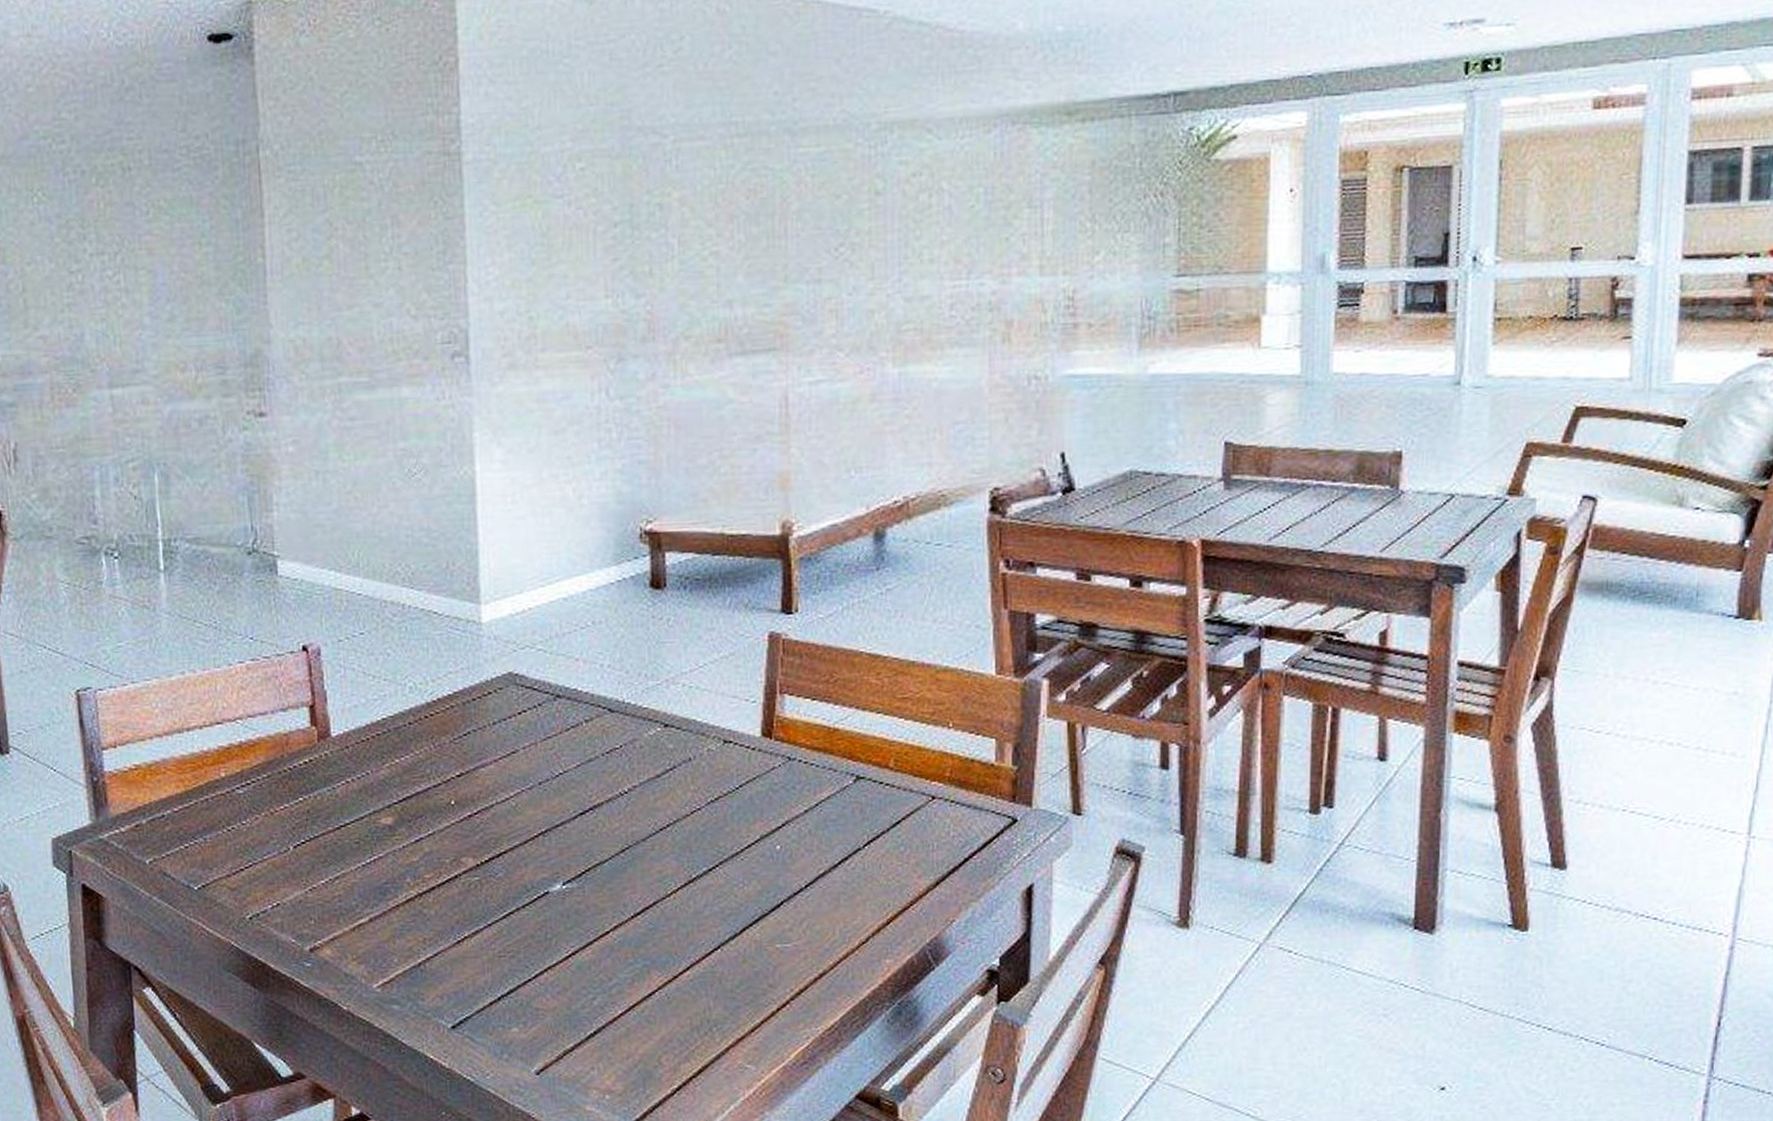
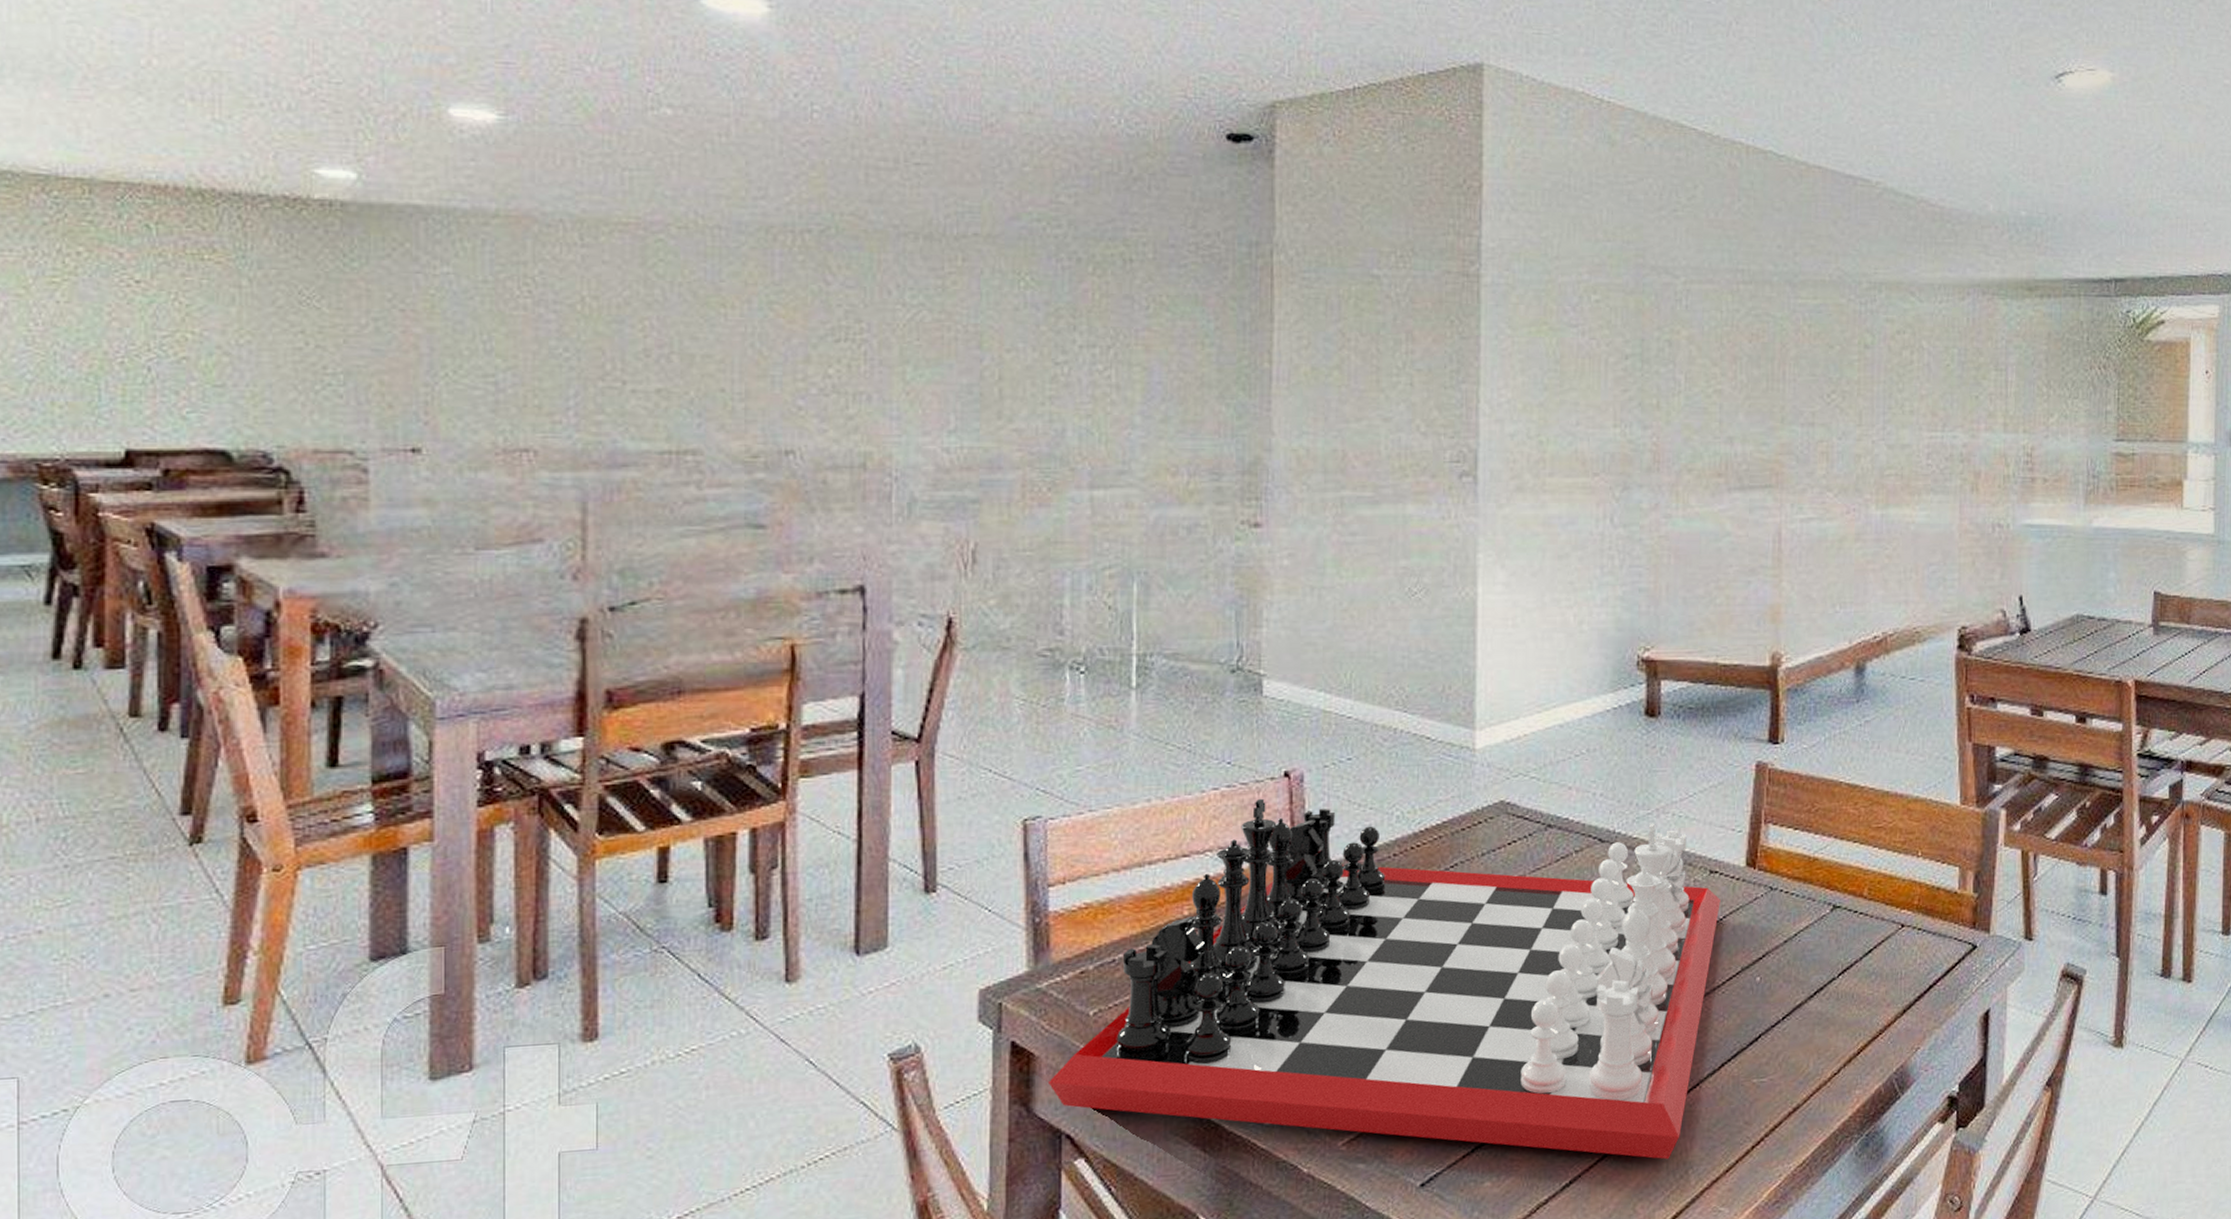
chess set: none [116,670,736,1017] -> present [1049,798,1720,1160]

